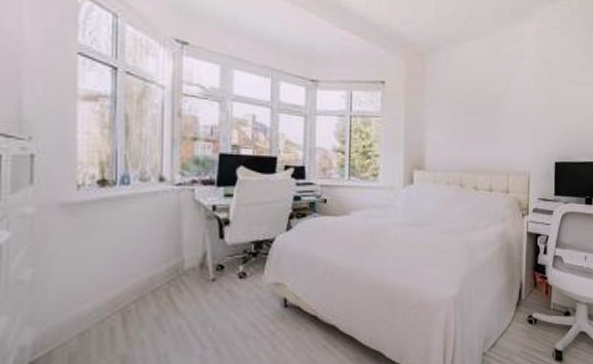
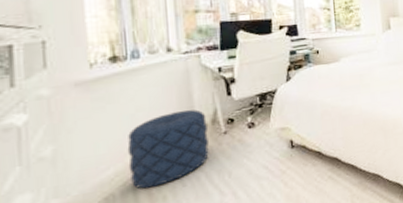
pouf: none [108,248,195,329] -> present [127,109,209,189]

